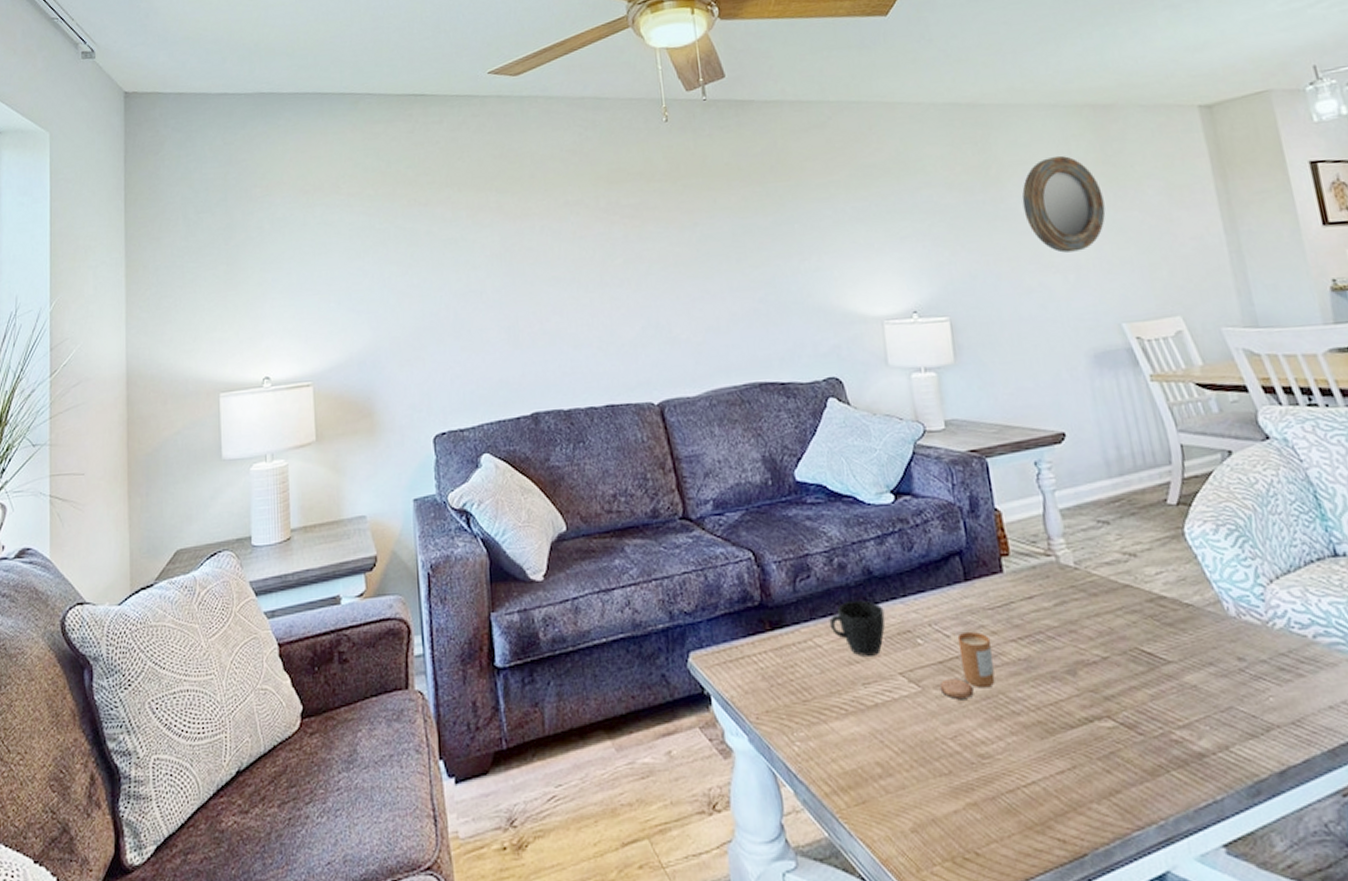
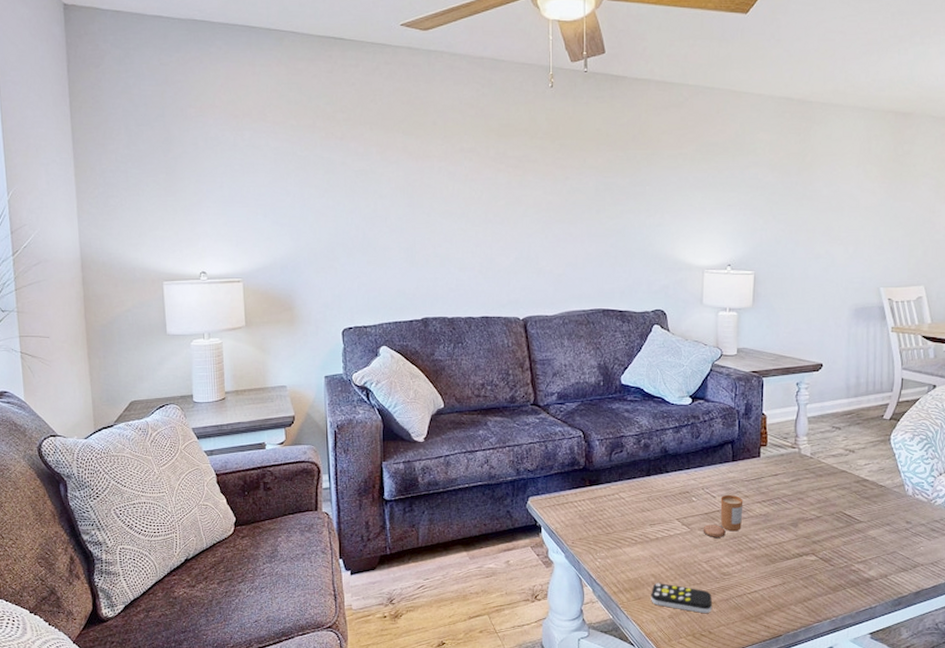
cup: present [829,600,886,656] -> none [632,469,672,507]
remote control: none [879,775,973,822] -> present [651,583,712,613]
home mirror: present [1021,155,1106,253] -> none [825,151,888,229]

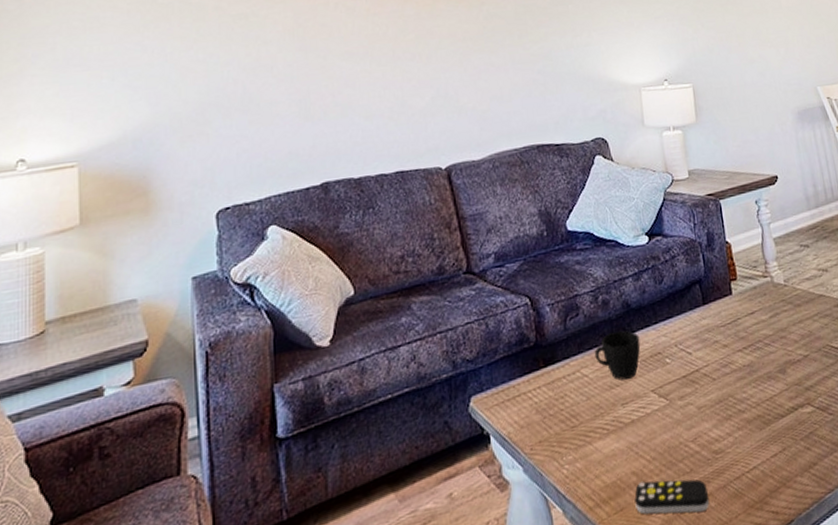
cup: none [632,469,672,507] -> present [594,330,641,381]
candle: present [703,494,744,537] -> none [683,346,726,407]

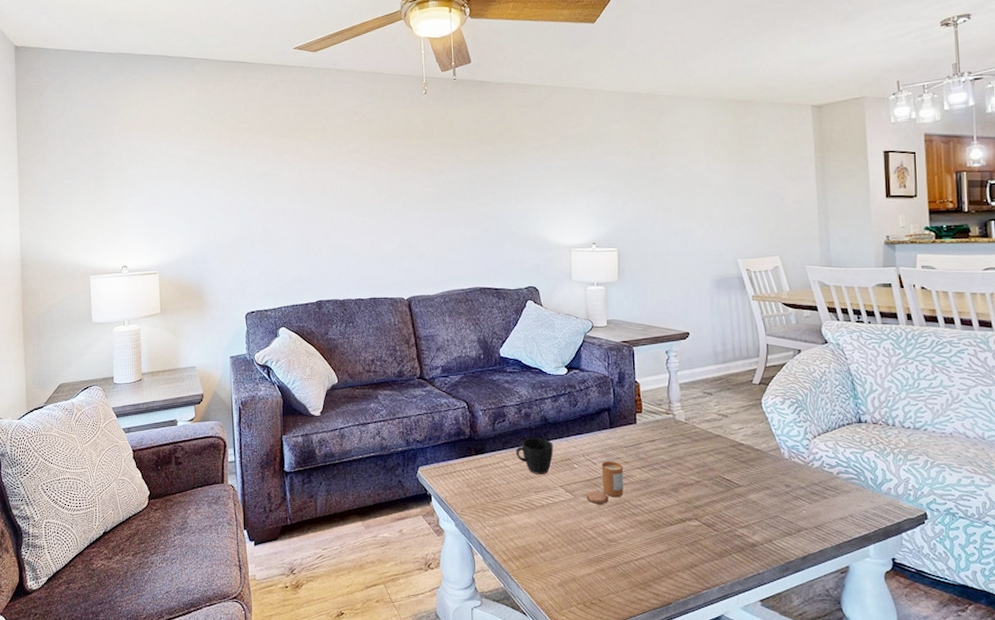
remote control: present [634,479,709,515] -> none [540,550,600,580]
candle: none [683,346,726,407] -> present [586,461,624,504]

